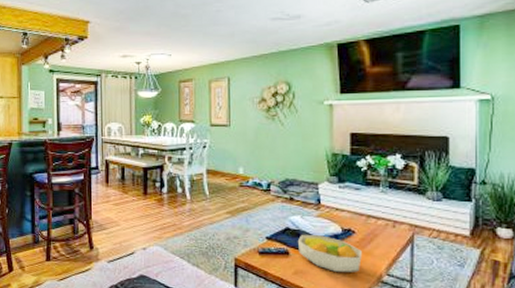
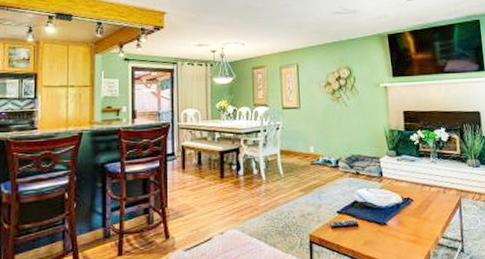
fruit bowl: present [297,235,362,272] -> none [364,205,421,239]

